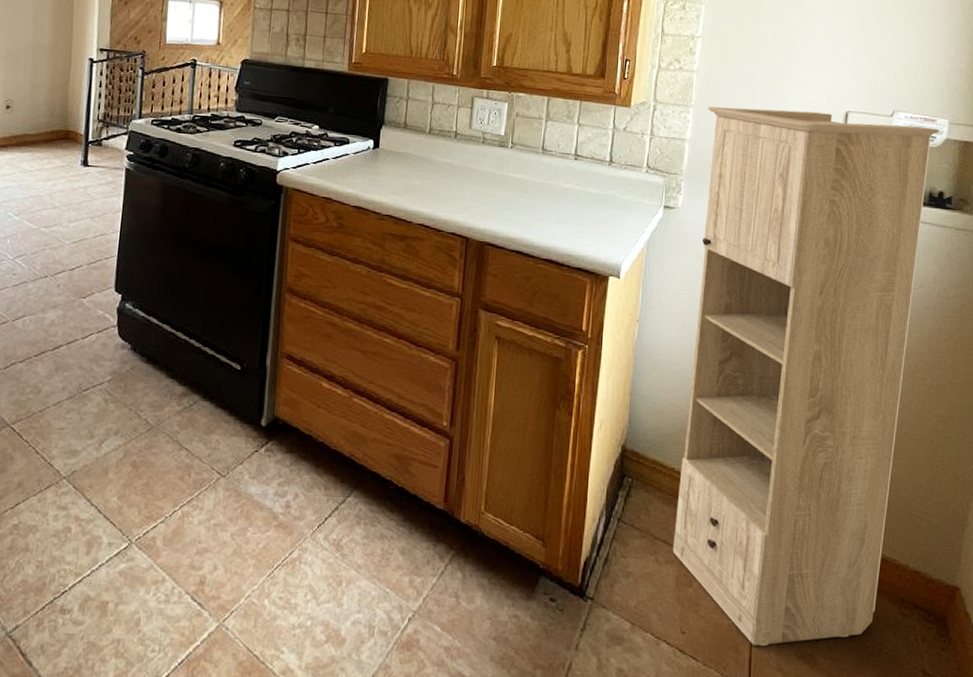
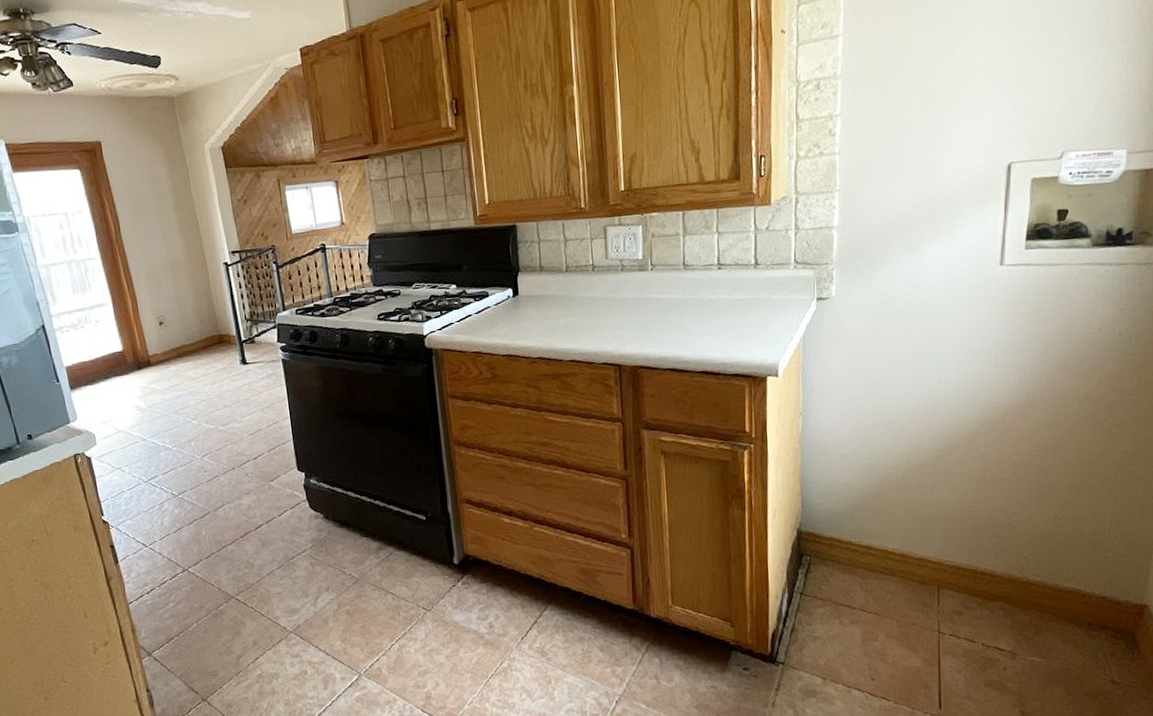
storage cabinet: present [672,106,940,647] -> none [854,161,1117,681]

